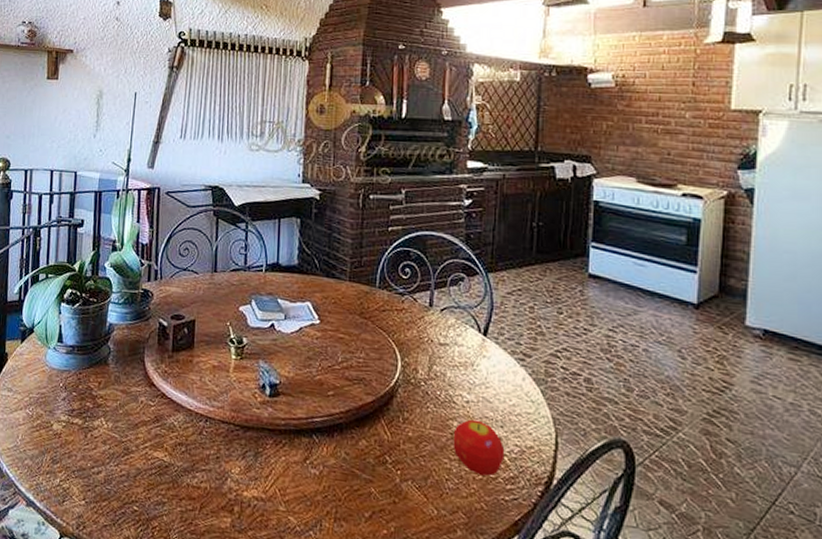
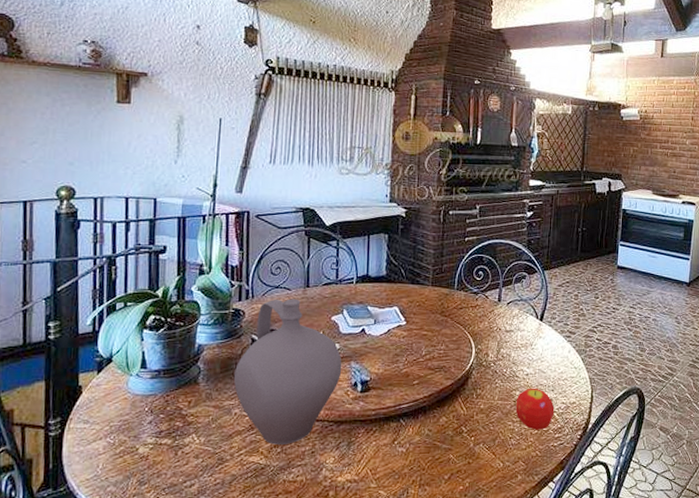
ceramic jug: none [141,282,250,445] -> present [233,299,342,445]

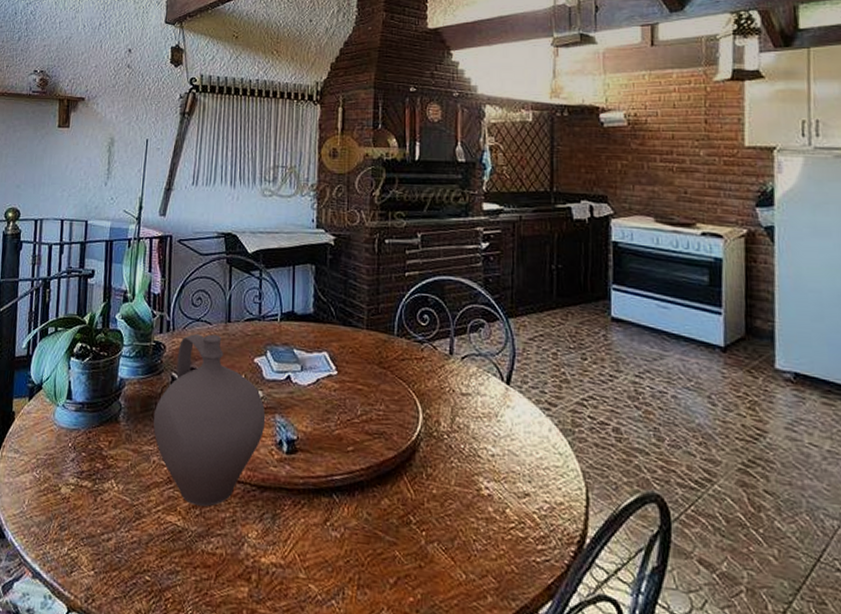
fruit: present [515,388,555,430] -> none [479,474,534,536]

